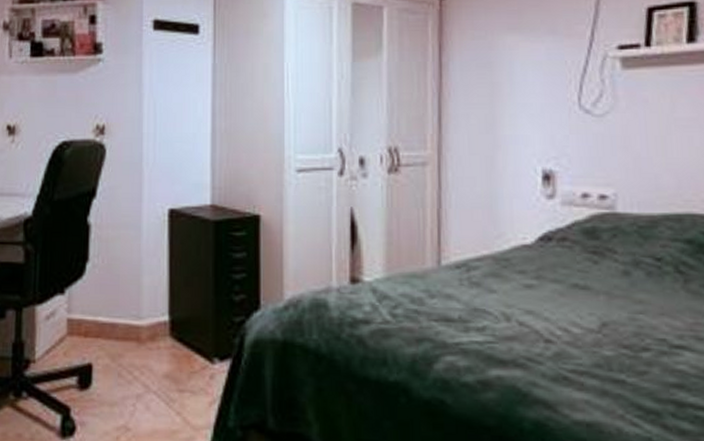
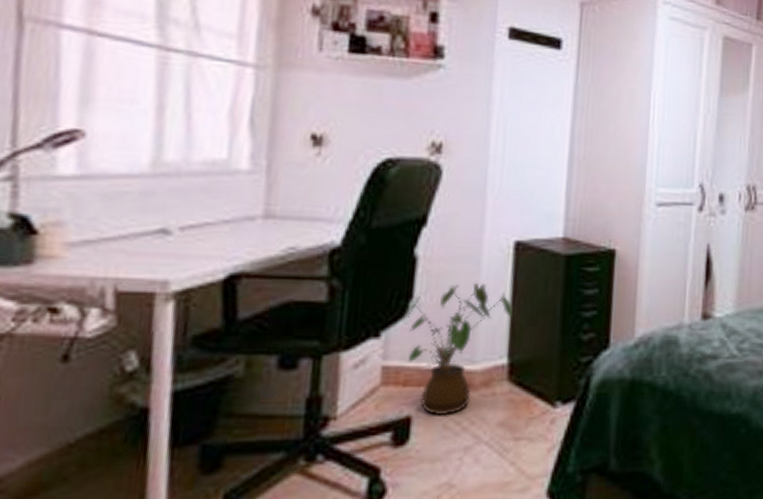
house plant: none [81,247,172,365] -> present [403,283,514,416]

